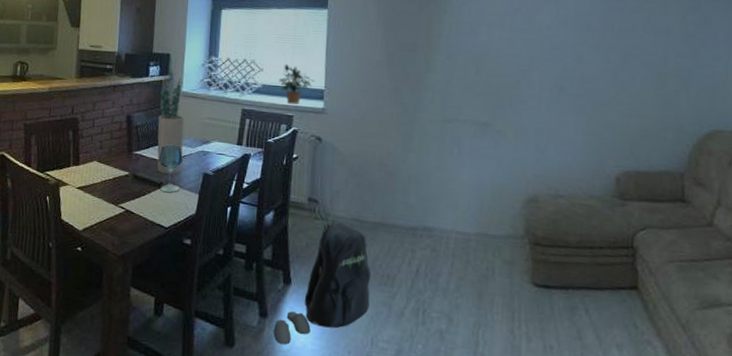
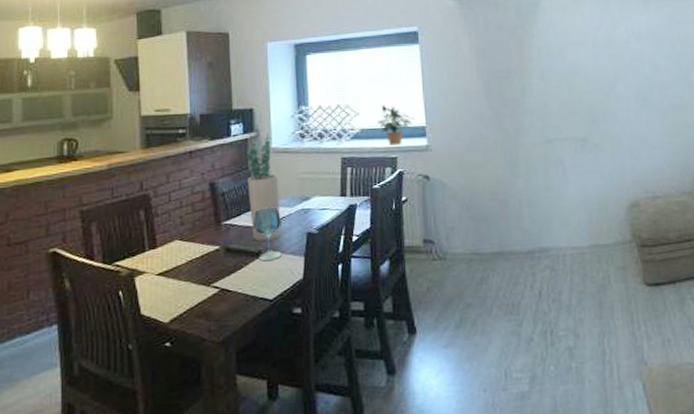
slippers: present [273,311,311,345] -> none [404,361,443,399]
backpack: present [304,219,372,328] -> none [432,257,499,371]

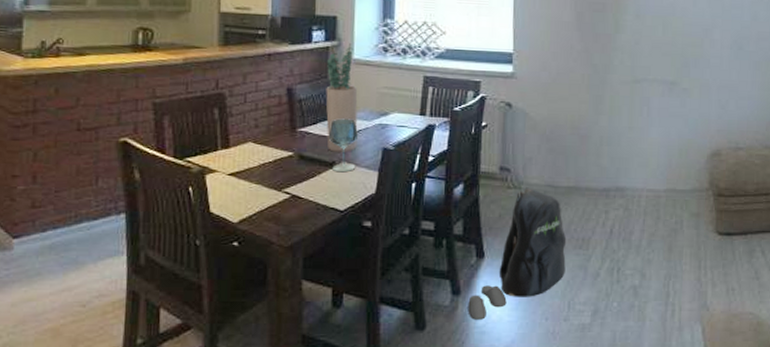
potted plant: present [378,105,415,147] -> none [464,26,503,70]
slippers: none [404,361,443,399] -> present [468,285,507,320]
backpack: none [432,257,499,371] -> present [499,187,567,297]

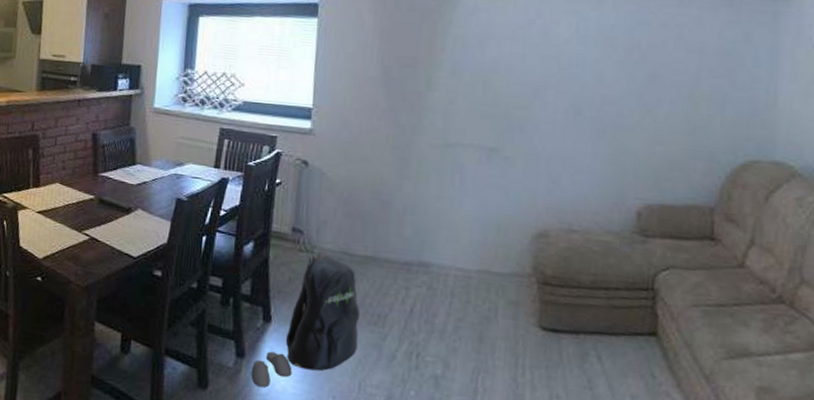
vase: present [326,43,358,152] -> none [125,92,156,200]
wine glass: present [328,118,359,173] -> none [126,166,155,220]

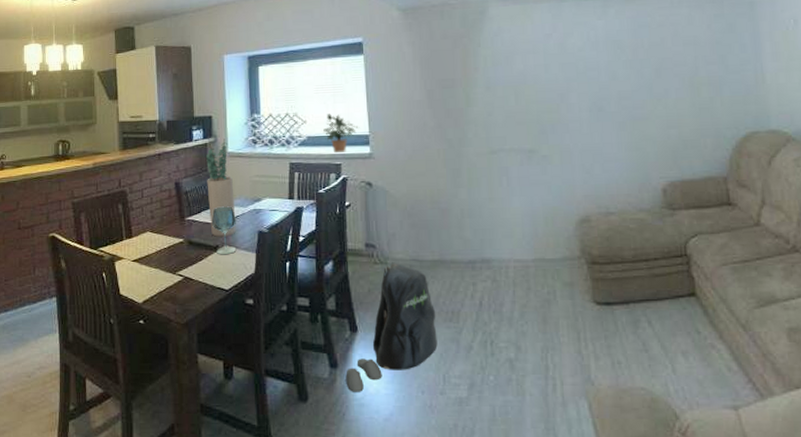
vase: none [125,92,156,200] -> present [206,139,236,237]
wine glass: none [126,166,155,220] -> present [211,206,237,255]
potted plant: none [262,79,302,125] -> present [323,114,359,154]

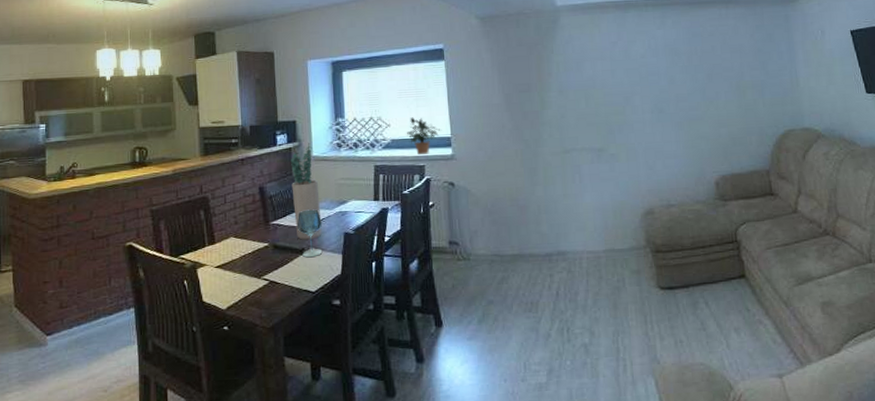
slippers: present [345,359,382,392] -> none [432,351,467,385]
backpack: present [372,262,438,370] -> none [457,258,518,362]

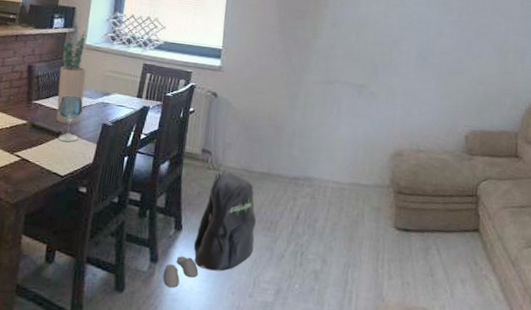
potted plant: present [407,117,441,156] -> none [180,23,214,62]
slippers: none [432,351,467,385] -> present [163,256,199,288]
backpack: none [457,258,518,362] -> present [193,169,257,271]

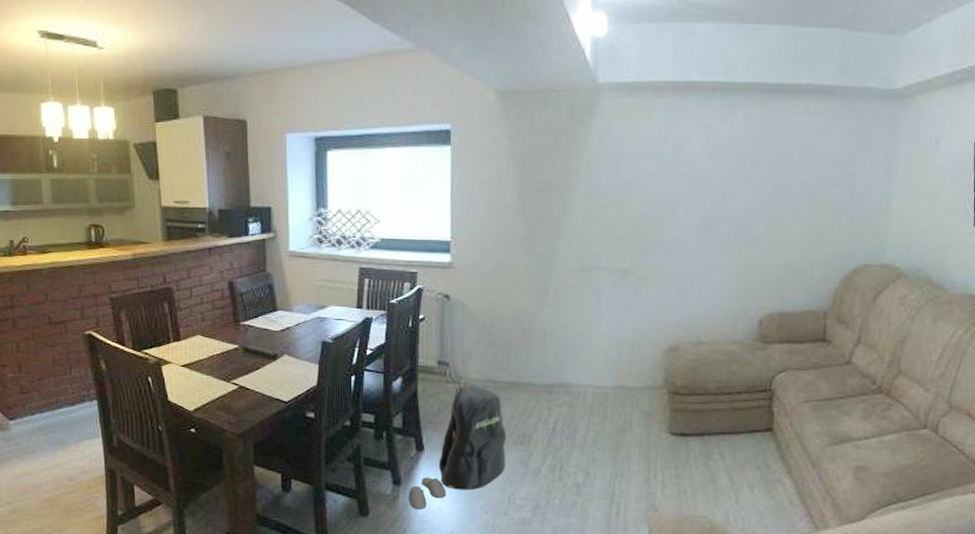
vase: present [56,31,86,125] -> none [264,235,297,345]
wine glass: present [57,95,84,142] -> none [269,312,299,365]

